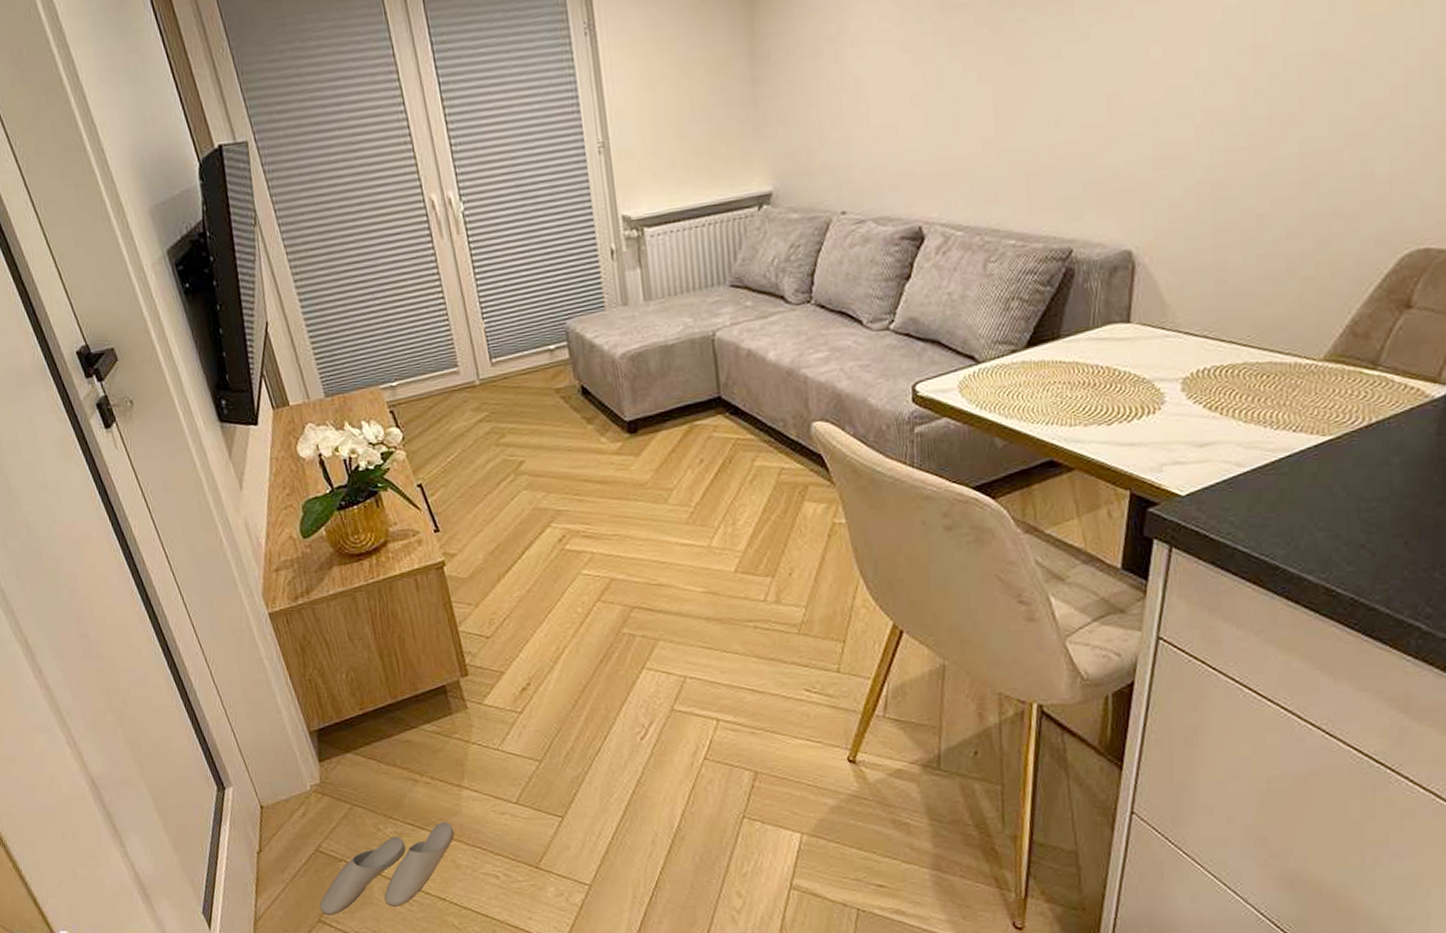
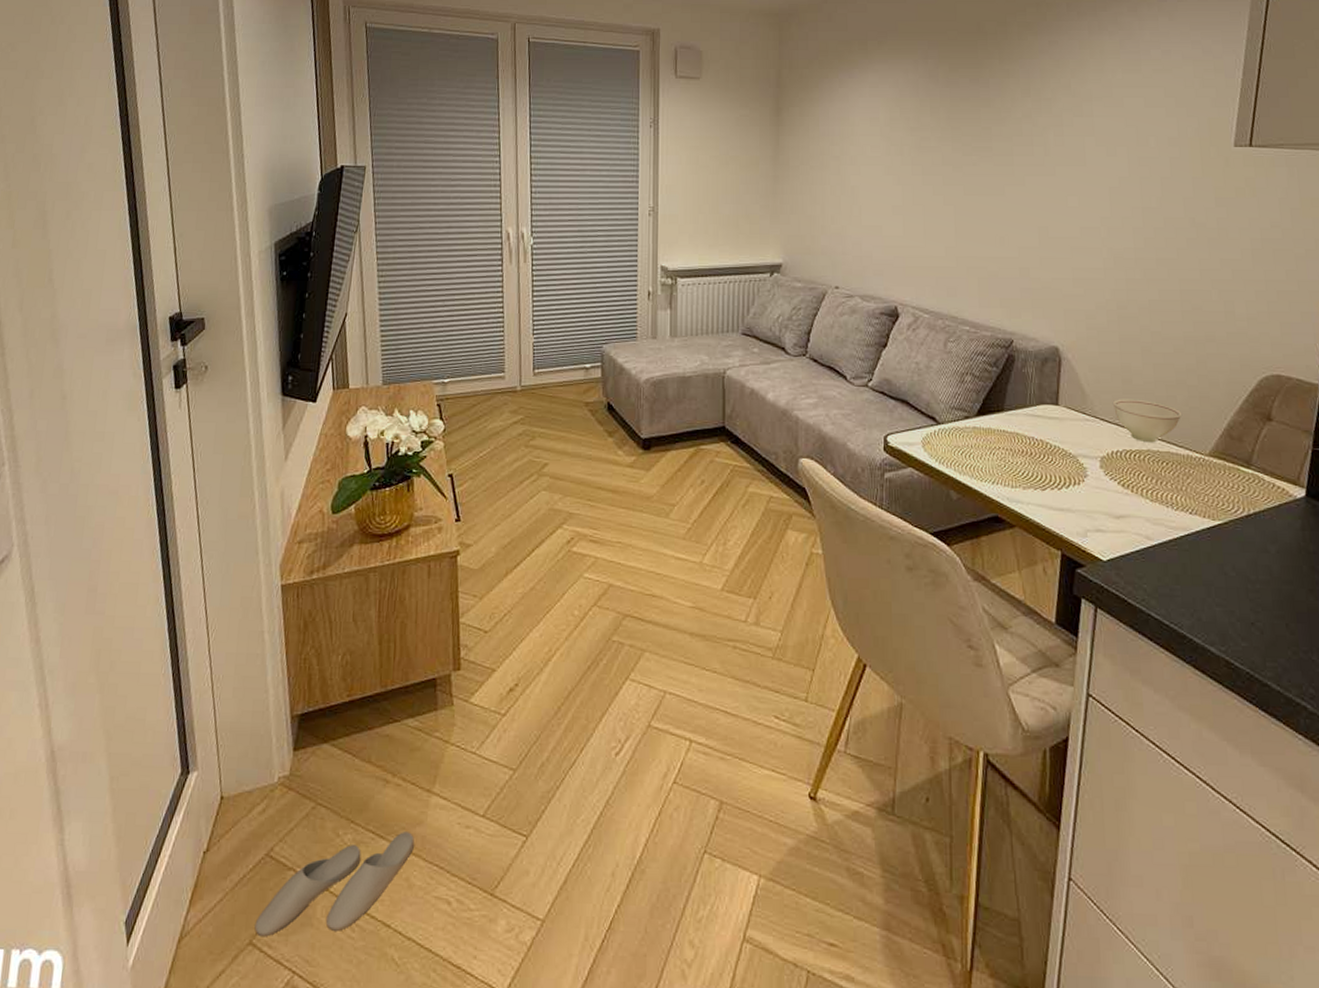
bowl: none [1202,302,1292,355] -> present [1113,399,1183,443]

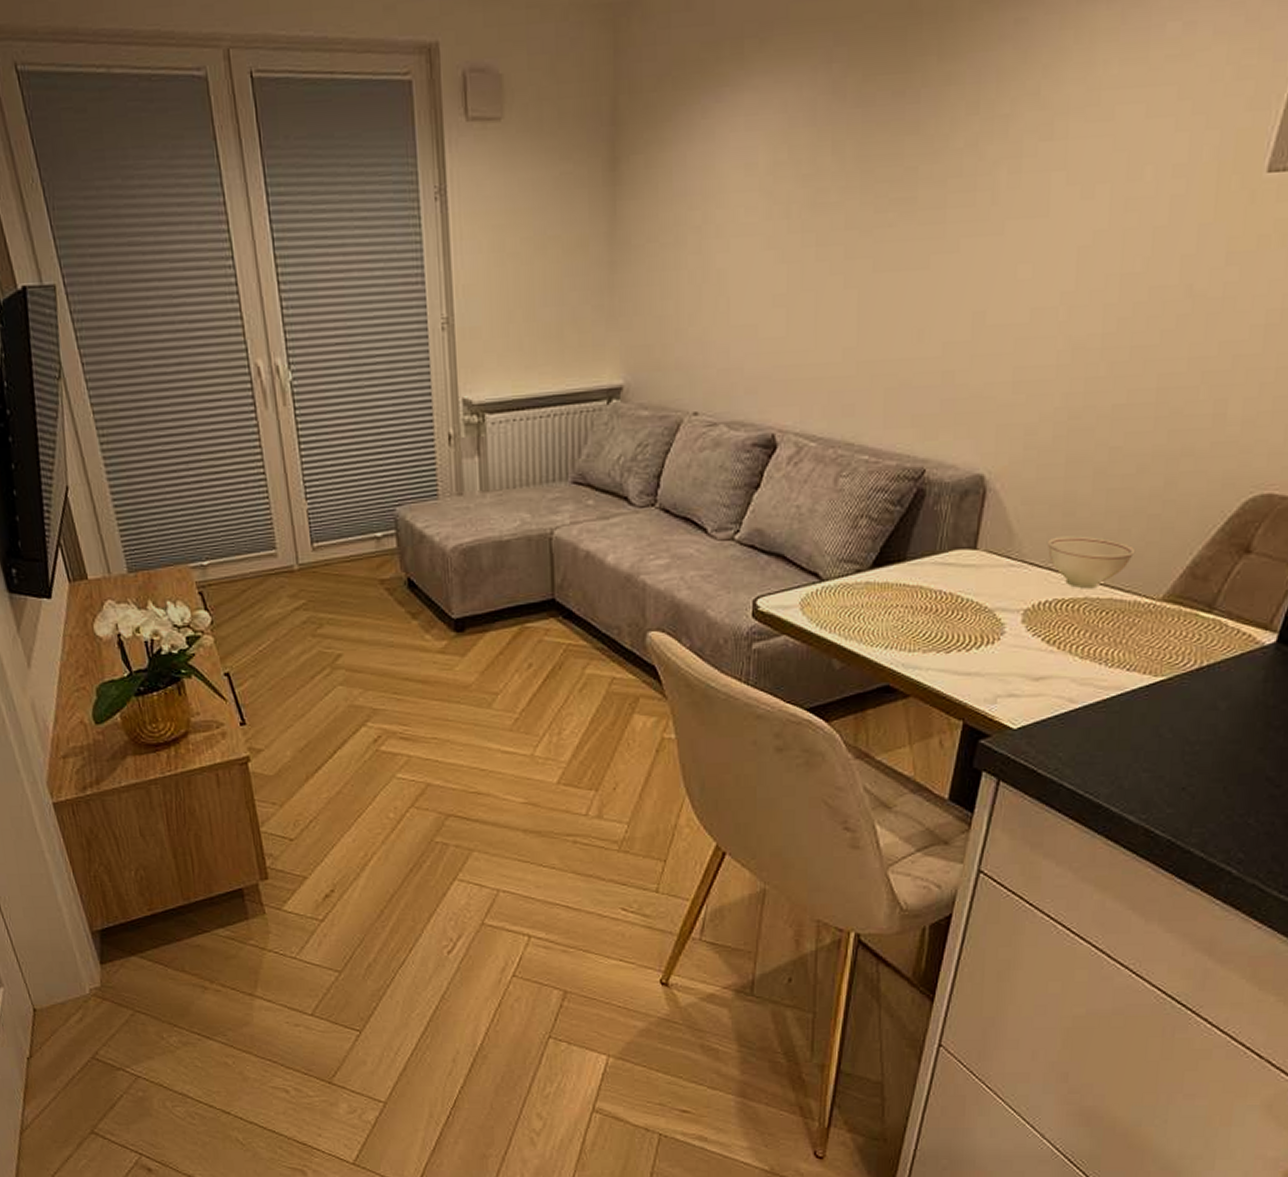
slippers: present [254,832,414,937] -> none [93,1032,243,1127]

